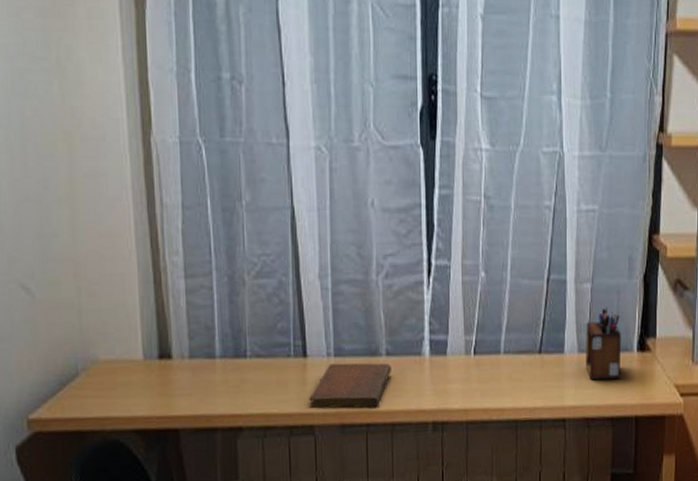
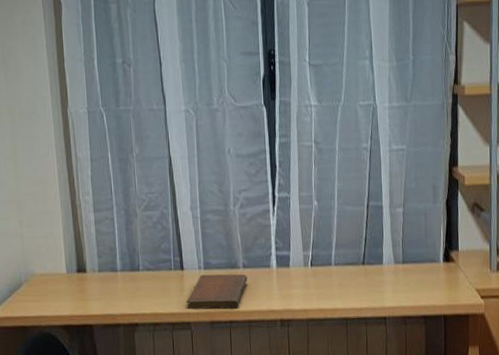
desk organizer: present [586,307,622,380] -> none [400,227,430,286]

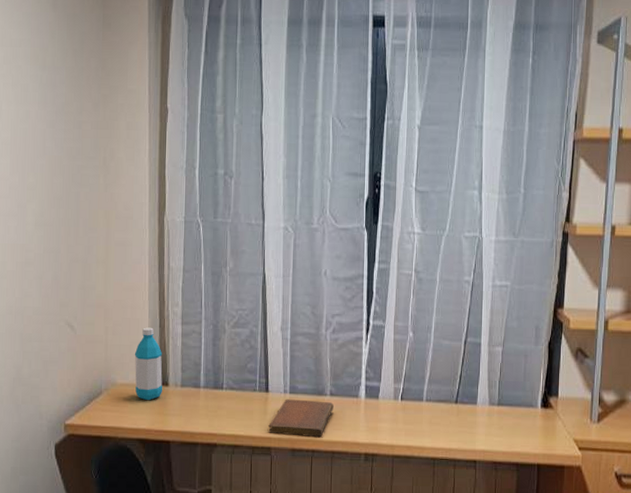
water bottle: none [50,217,82,288] -> present [134,327,163,401]

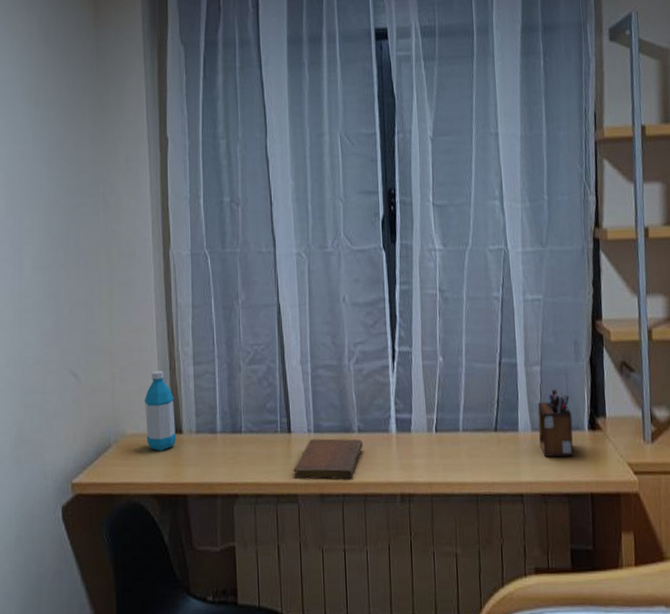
desk organizer: none [495,368,527,431] -> present [537,388,574,458]

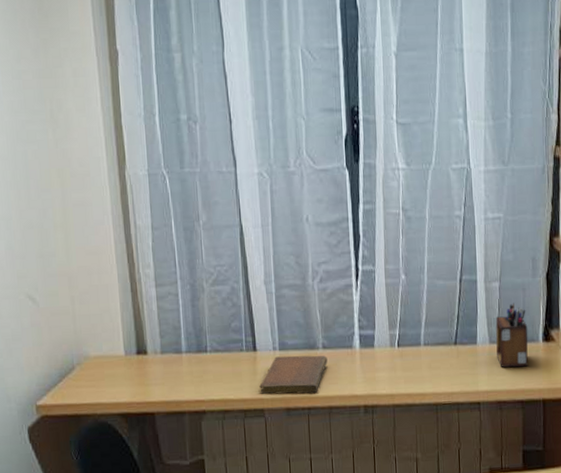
water bottle: present [144,370,177,451] -> none [106,293,142,372]

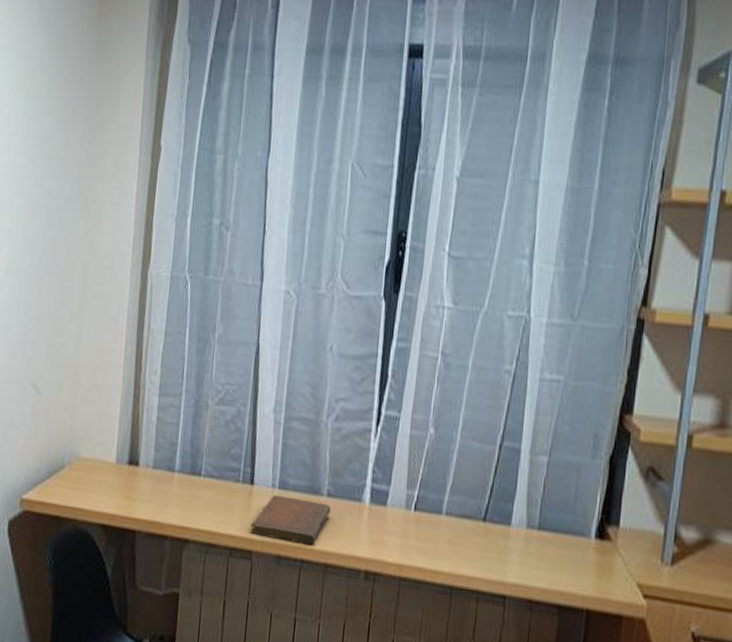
desk organizer: present [495,303,528,368] -> none [534,484,578,565]

